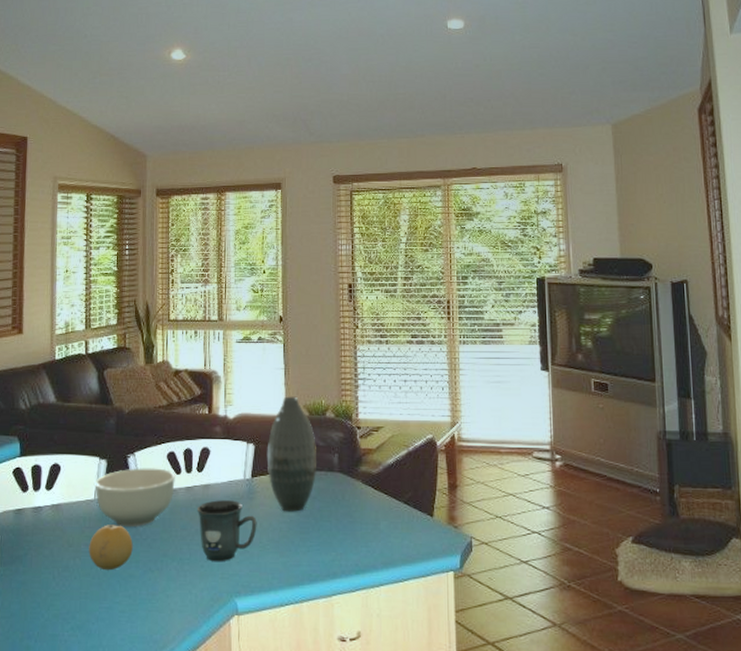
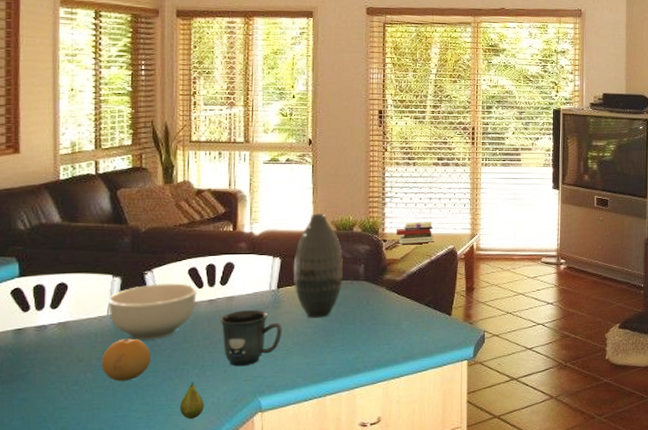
fruit: none [160,576,182,617] -> present [180,382,204,419]
books: none [370,406,410,433] -> present [396,221,433,245]

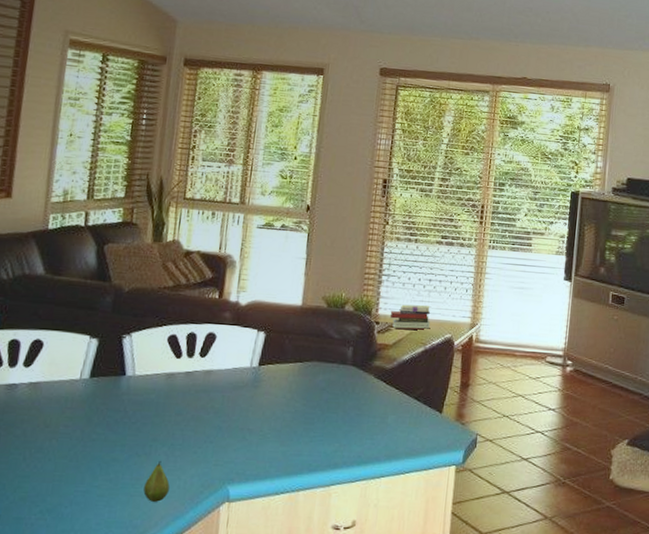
fruit: present [101,338,151,382] -> none [68,406,120,454]
bowl: present [107,283,197,339] -> none [81,349,175,410]
mug: present [220,310,282,366] -> none [195,386,260,448]
vase: present [294,213,343,318] -> none [276,286,331,402]

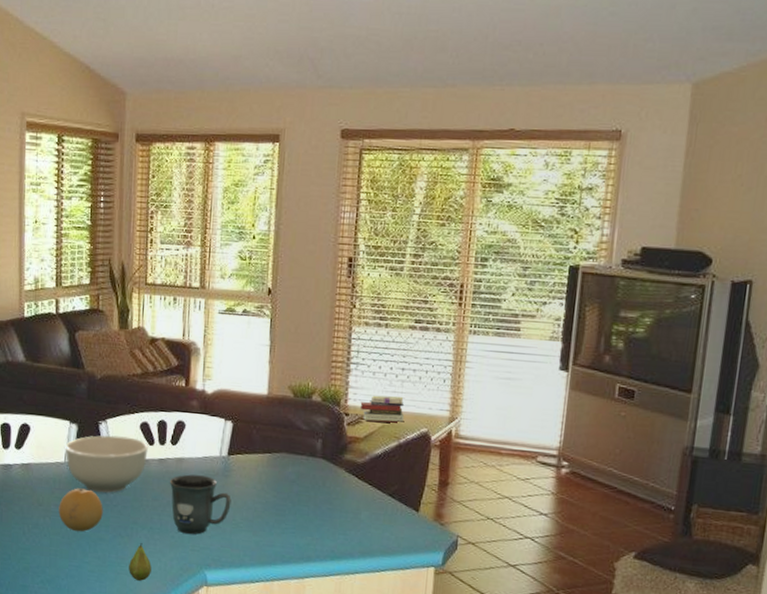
fruit: none [68,406,120,454] -> present [58,488,103,532]
bowl: none [81,349,175,410] -> present [65,435,148,493]
mug: none [195,386,260,448] -> present [169,474,231,535]

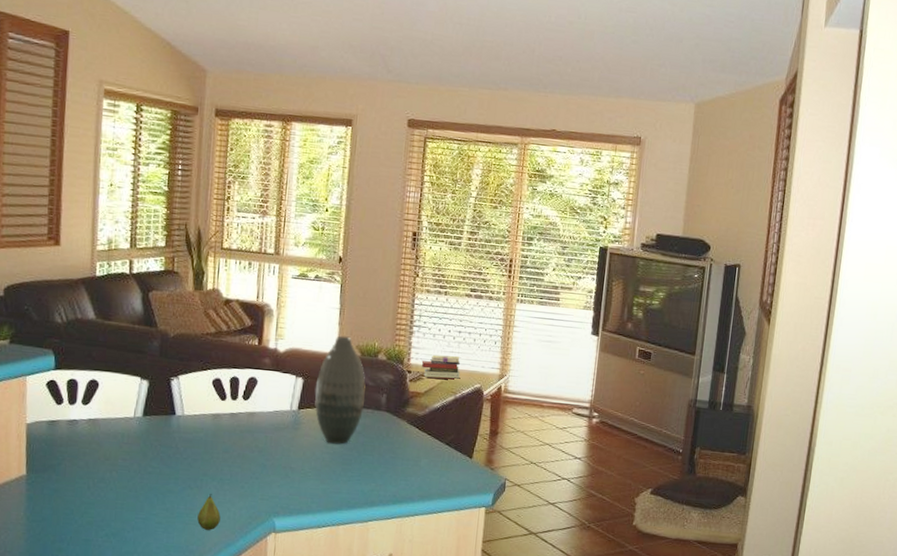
fruit: present [58,488,103,532] -> none [126,442,173,485]
bowl: present [65,435,148,493] -> none [135,391,220,446]
mug: present [169,474,231,535] -> none [240,427,301,484]
vase: none [245,375,299,494] -> present [315,335,366,444]

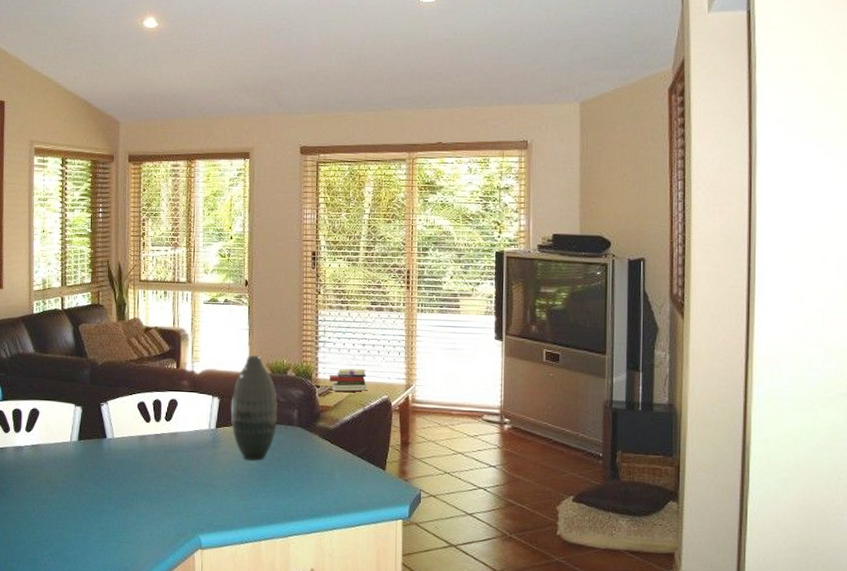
fruit: present [197,494,221,530] -> none [130,513,151,548]

